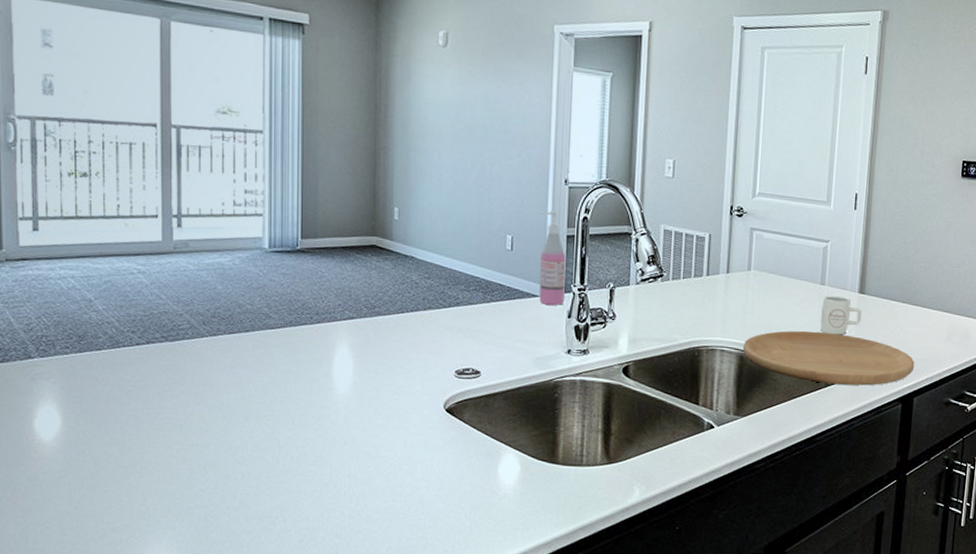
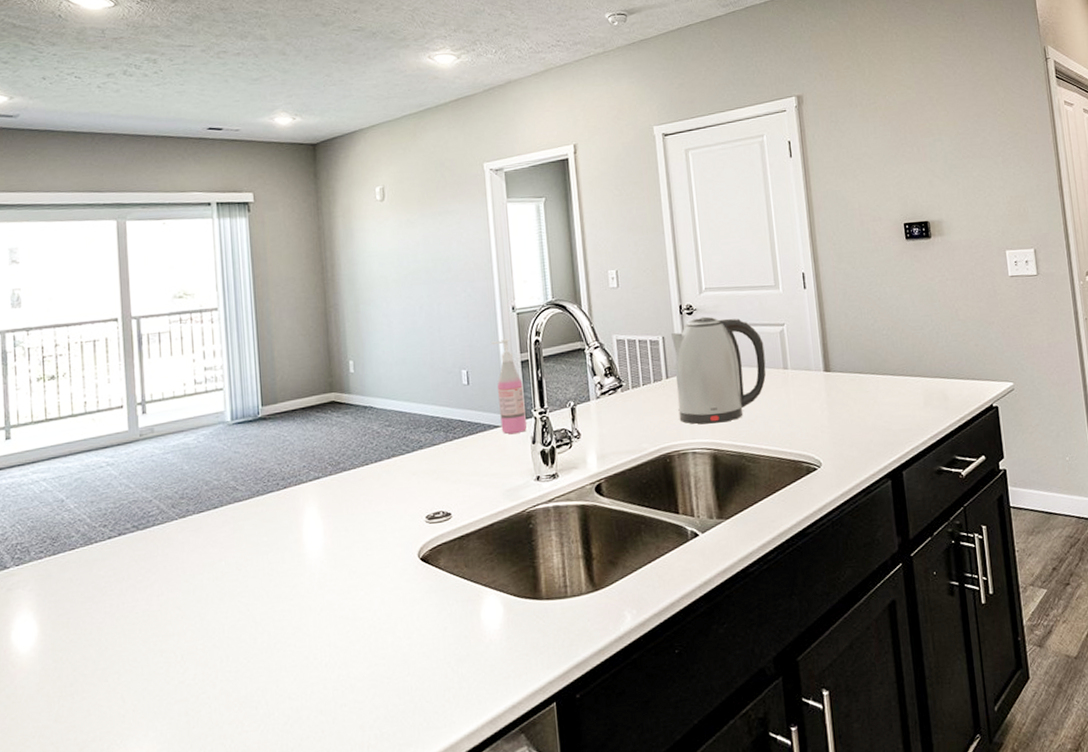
kettle: none [713,221,806,327] -> present [670,316,766,424]
cutting board: present [743,330,915,386] -> none [715,416,897,471]
mug: present [820,296,862,335] -> none [788,378,832,419]

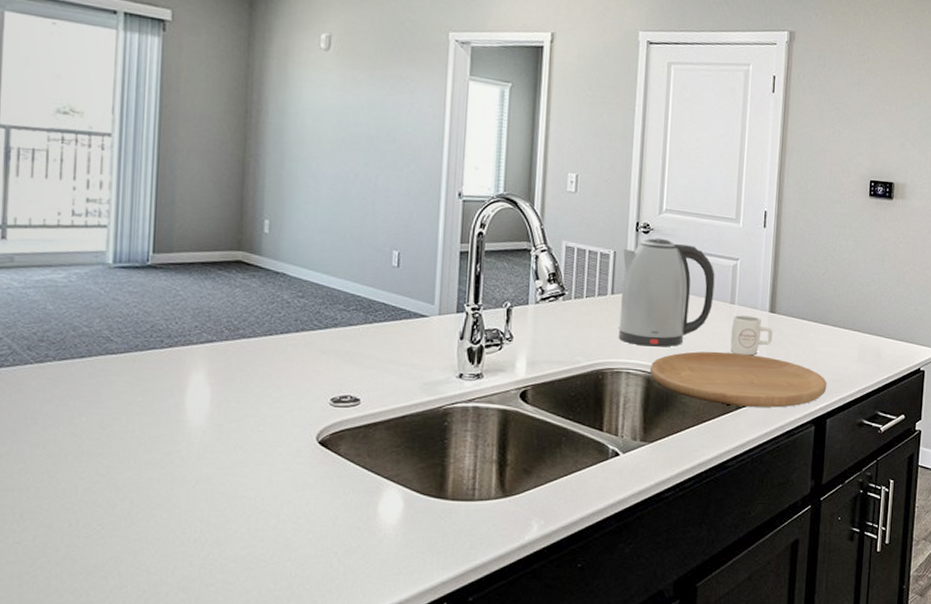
soap dispenser: present [492,339,527,434] -> none [428,225,459,326]
cutting board: none [715,416,897,471] -> present [650,351,827,408]
mug: none [788,378,832,419] -> present [730,315,773,356]

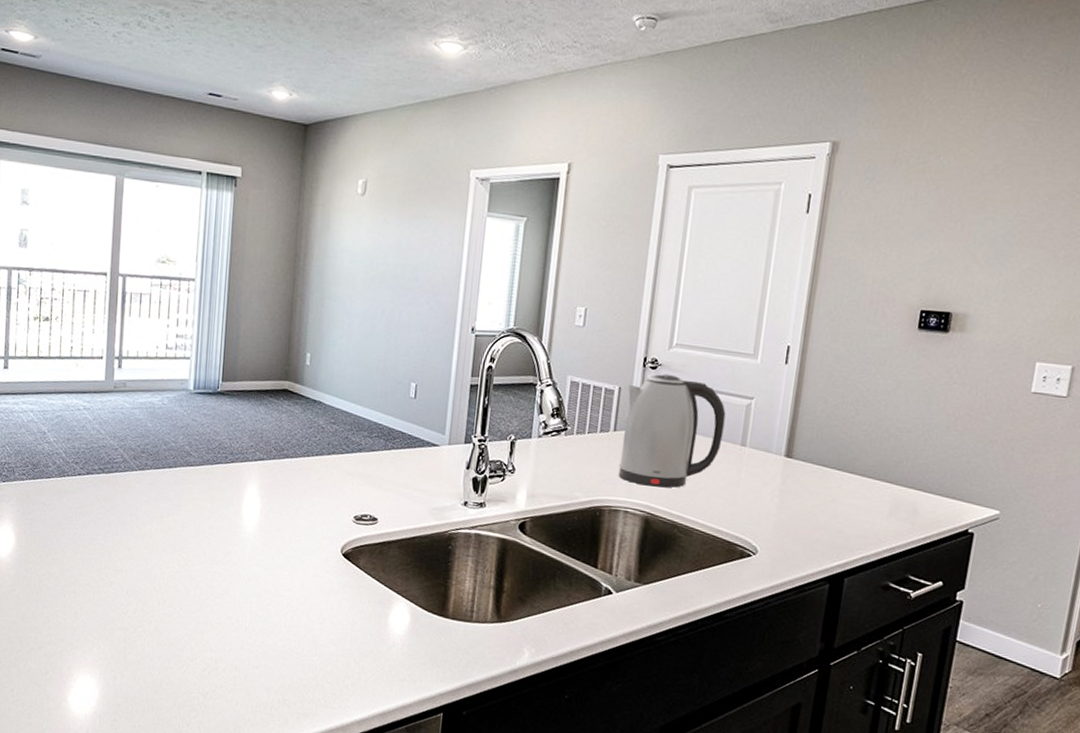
cutting board: present [650,351,827,408] -> none [649,494,848,561]
mug: present [730,315,773,356] -> none [737,458,788,503]

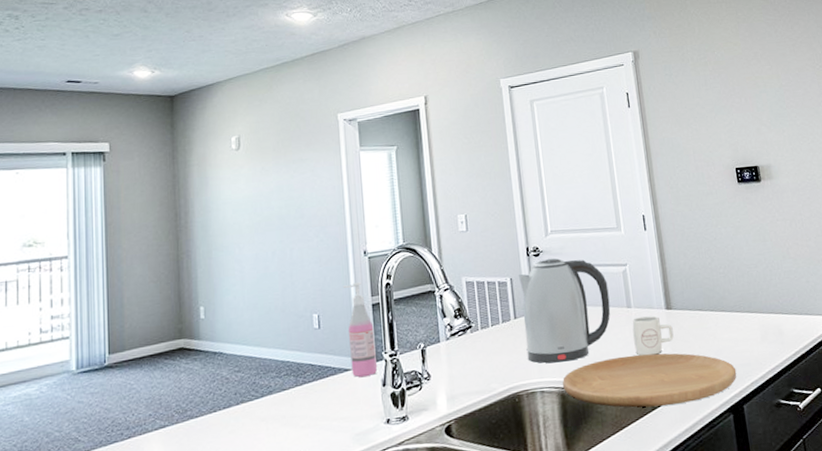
soap dispenser: none [439,359,468,456] -> present [343,282,377,377]
cutting board: none [649,494,848,561] -> present [562,353,737,408]
mug: none [737,458,788,503] -> present [632,315,674,356]

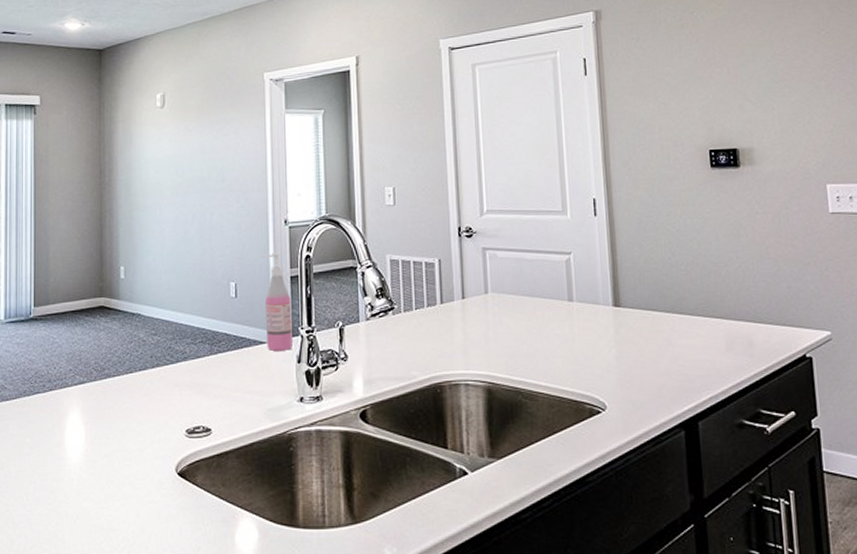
kettle: present [518,258,611,363] -> none [447,240,549,355]
cutting board: present [562,353,737,408] -> none [490,354,693,413]
mug: present [632,315,674,356] -> none [573,312,621,356]

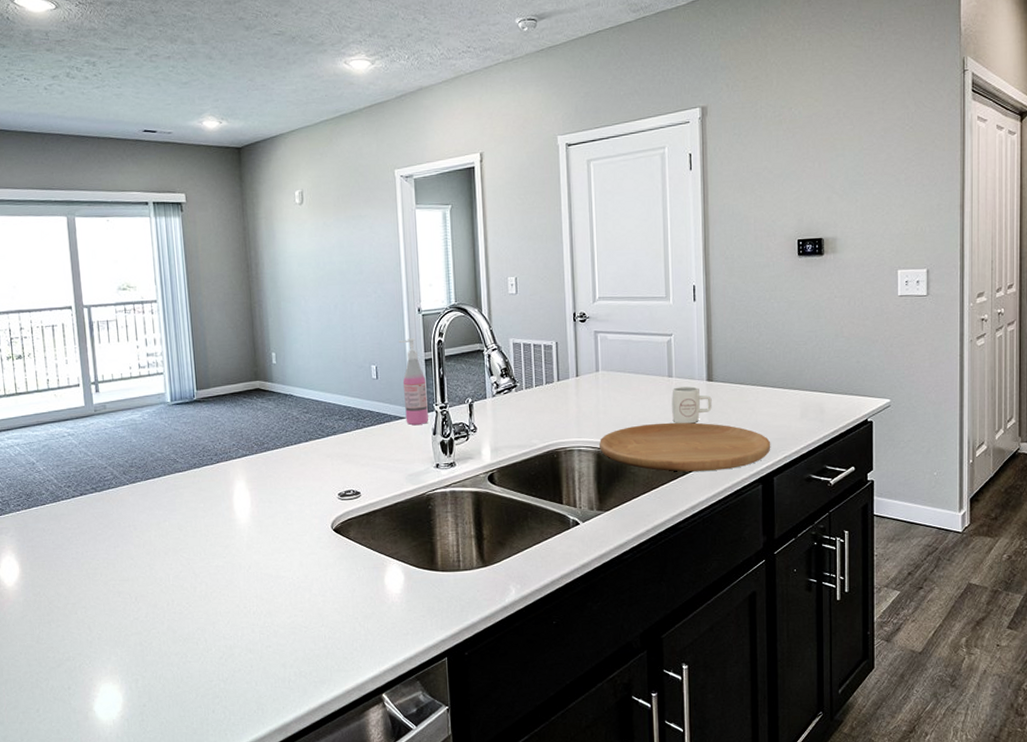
cutting board: none [490,354,693,413] -> present [599,422,771,472]
mug: none [573,312,621,356] -> present [672,386,712,424]

